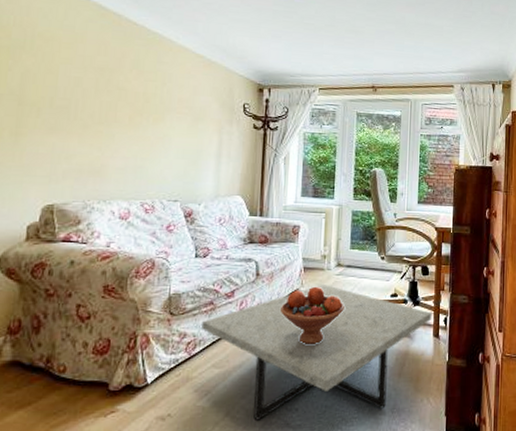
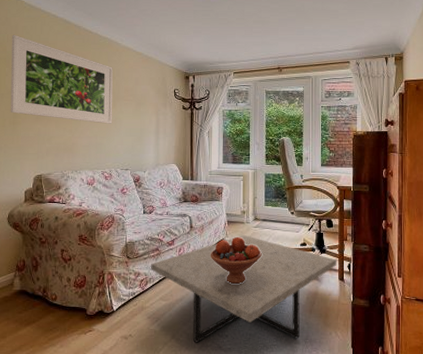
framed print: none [11,16,163,142] -> present [10,34,113,124]

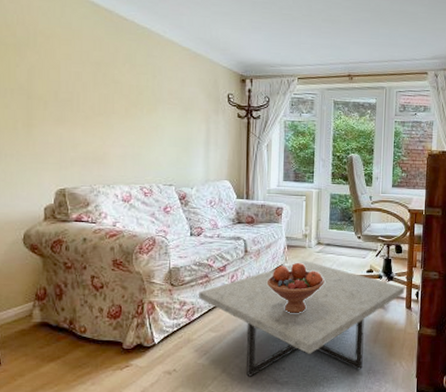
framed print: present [10,34,113,124] -> none [23,15,153,131]

